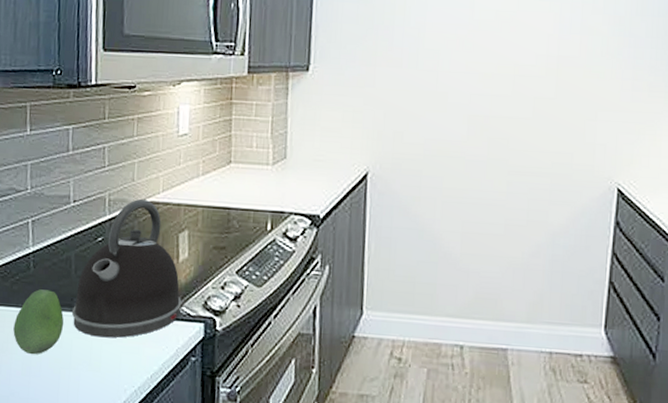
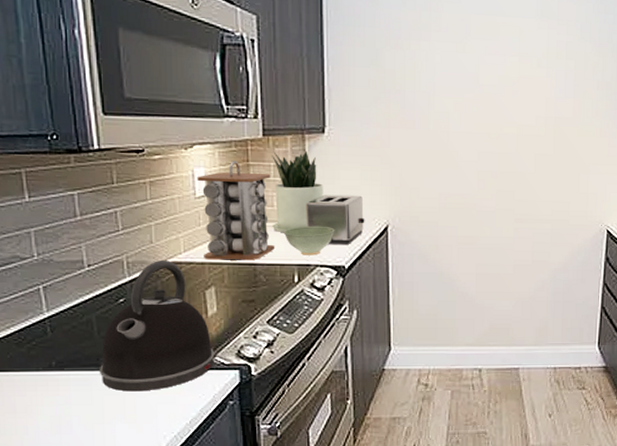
fruit: present [13,289,64,355] -> none [36,352,92,414]
spice rack: none [181,98,252,204] -> present [197,161,275,261]
planter: none [249,89,304,175] -> present [271,151,324,232]
bowl: none [260,169,312,202] -> present [283,225,335,256]
toaster: none [283,136,344,191] -> present [306,194,365,244]

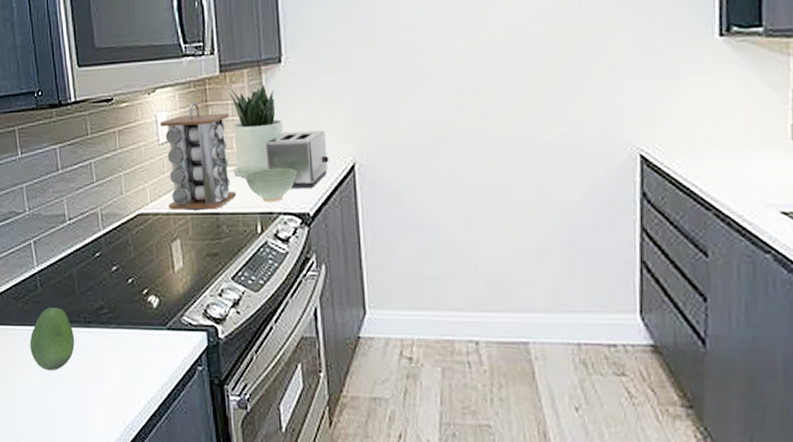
fruit: none [36,352,92,414] -> present [30,307,75,371]
kettle: present [99,259,215,392] -> none [80,211,183,351]

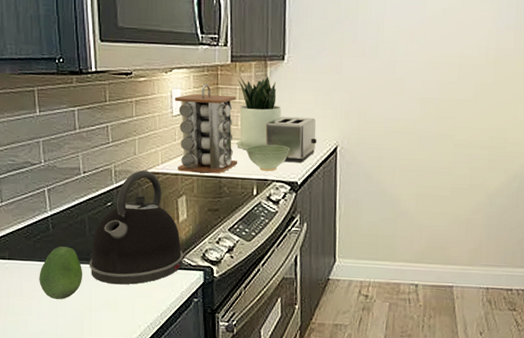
kettle: none [80,211,183,351] -> present [89,169,184,285]

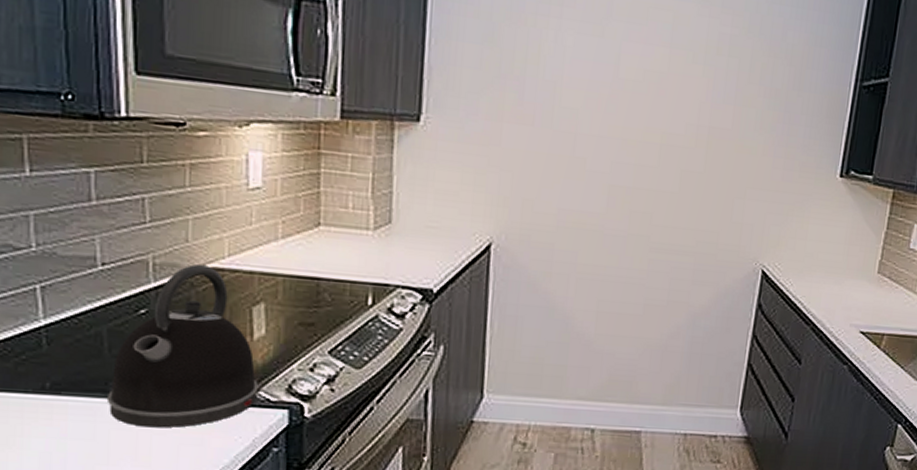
fruit: present [39,246,83,300] -> none [22,371,97,450]
spice rack: present [174,84,238,173] -> none [251,146,347,273]
planter: present [235,75,282,149] -> none [343,138,414,242]
bowl: present [245,144,290,171] -> none [357,235,424,274]
toaster: present [265,116,317,162] -> none [387,198,463,263]

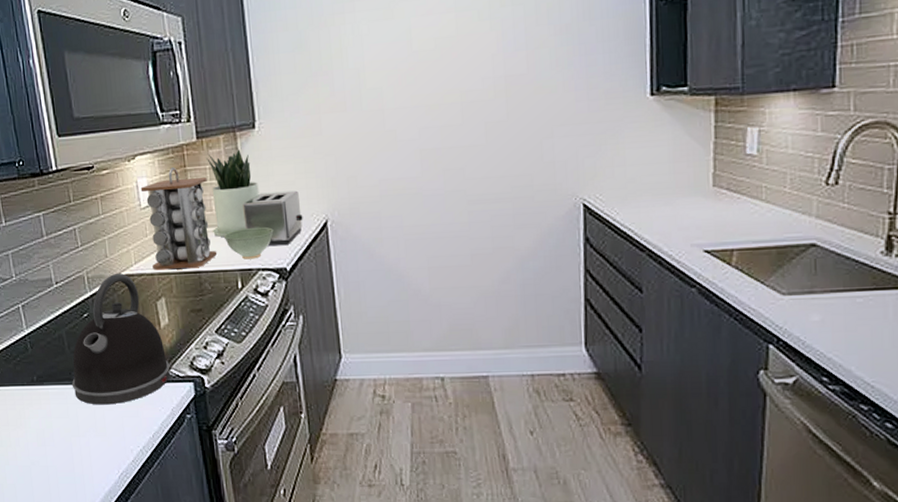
spice rack: none [251,146,347,273] -> present [140,167,217,270]
planter: none [343,138,414,242] -> present [207,149,259,237]
bowl: none [357,235,424,274] -> present [223,226,274,260]
toaster: none [387,198,463,263] -> present [243,190,303,245]

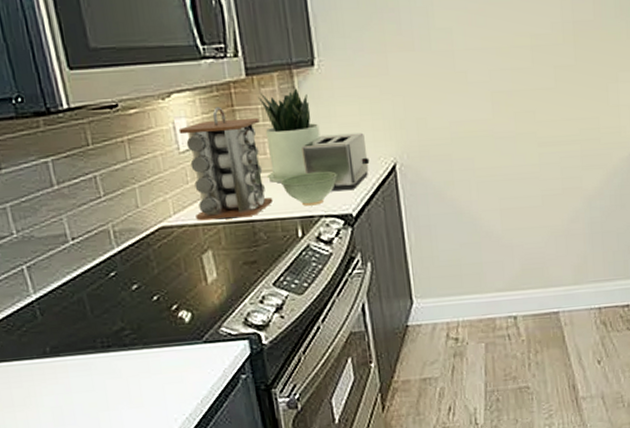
kettle: present [71,273,170,405] -> none [96,225,220,374]

